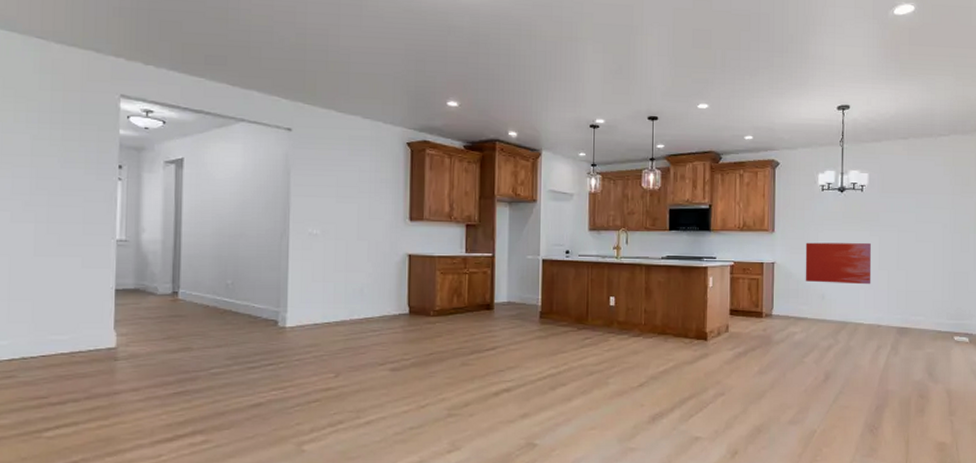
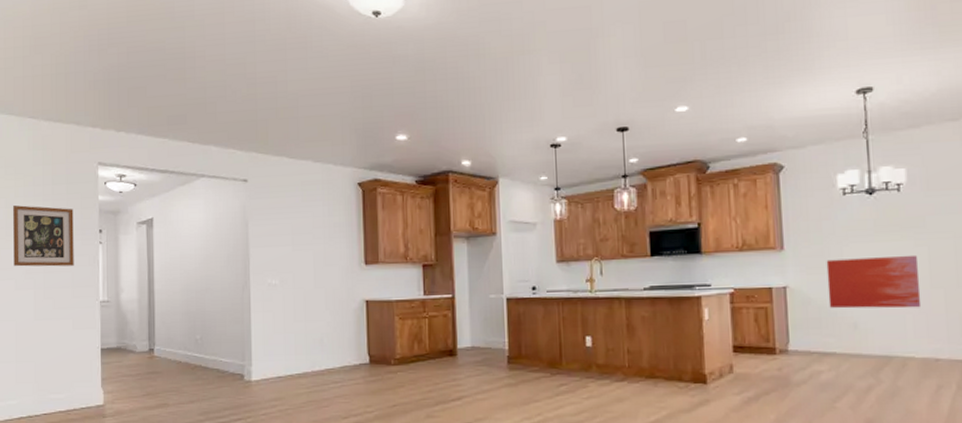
wall art: none [9,131,88,201] -> present [13,205,74,267]

